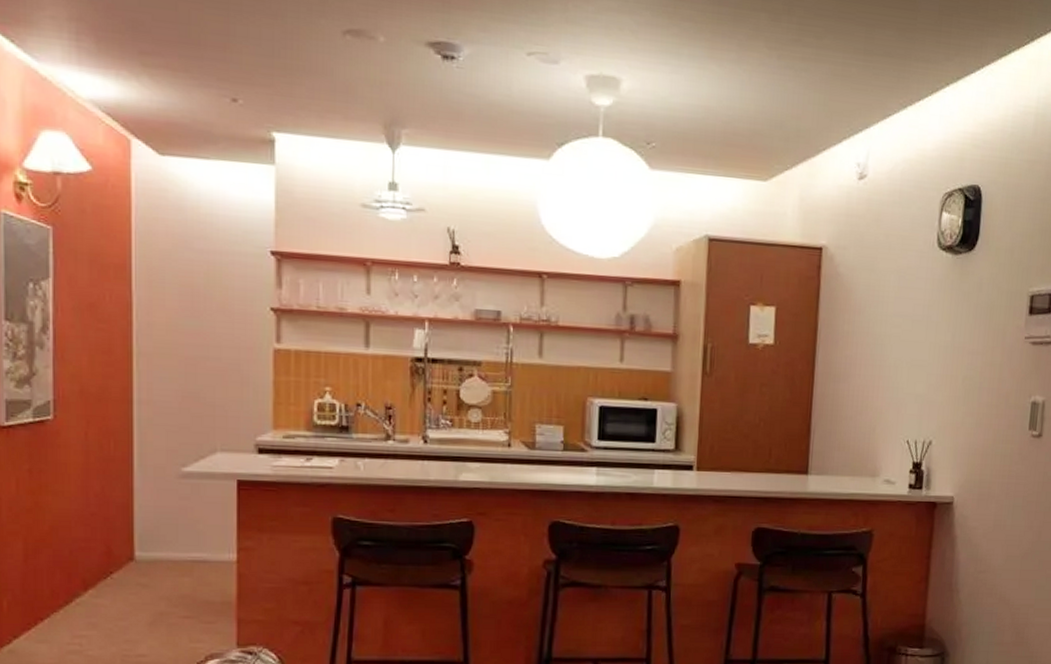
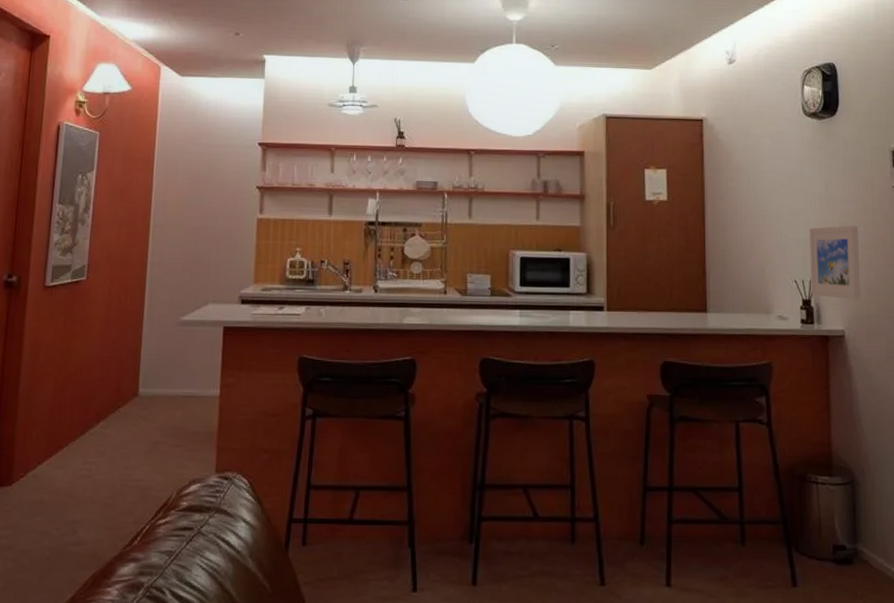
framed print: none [923,380,982,463] -> present [809,225,861,299]

